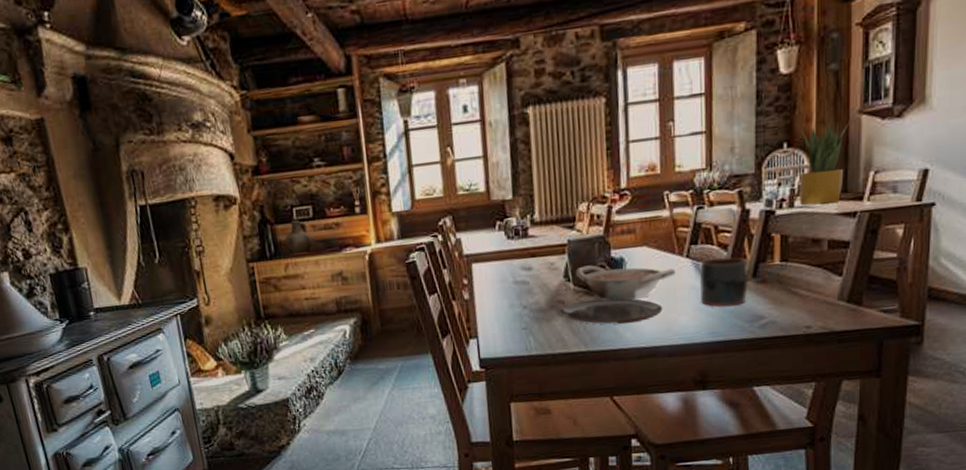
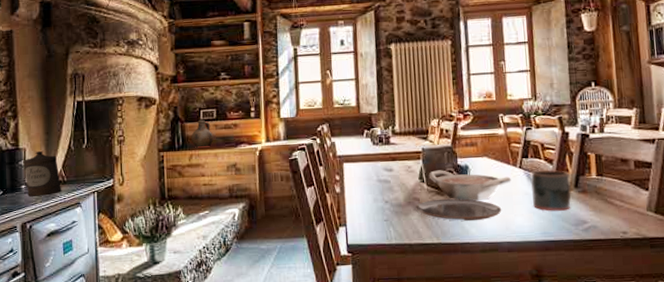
canister: none [86,269,138,325] -> present [23,150,61,197]
planter: present [799,122,849,206] -> none [604,69,642,132]

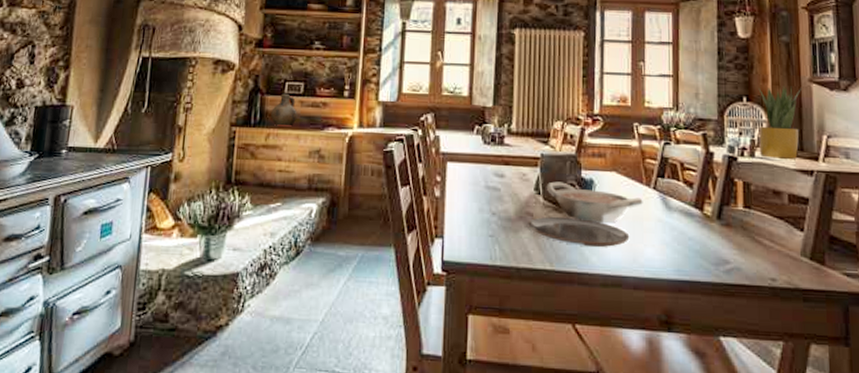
canister: present [23,150,61,197] -> none [67,110,110,165]
mug: present [530,170,572,211] -> none [665,194,714,246]
planter: none [604,69,642,132] -> present [758,86,801,159]

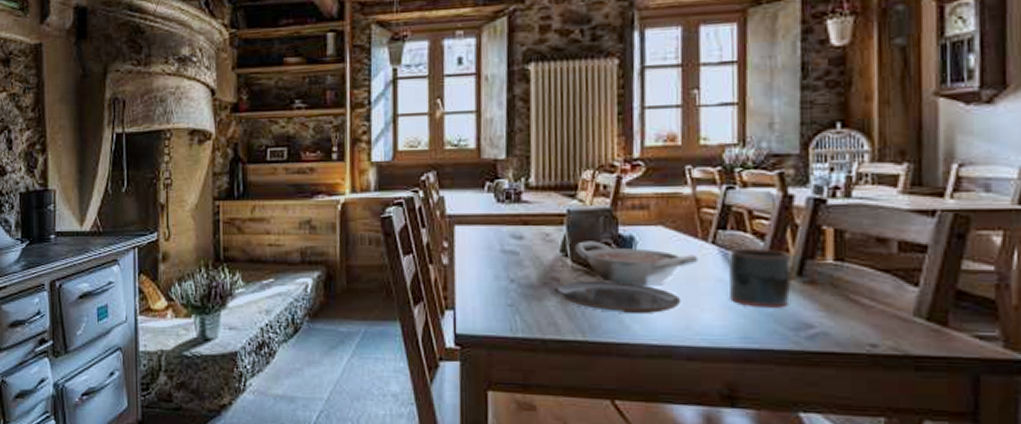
ceramic jug: present [271,93,298,125] -> none [255,160,283,196]
mug: none [665,194,714,246] -> present [728,248,793,308]
planter: present [758,86,801,159] -> none [858,104,922,197]

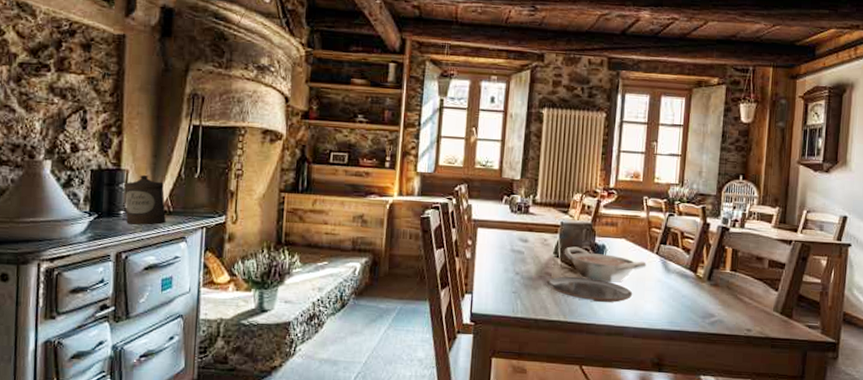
canister: none [53,193,96,249] -> present [124,174,166,225]
mug: present [728,248,793,308] -> none [664,258,706,302]

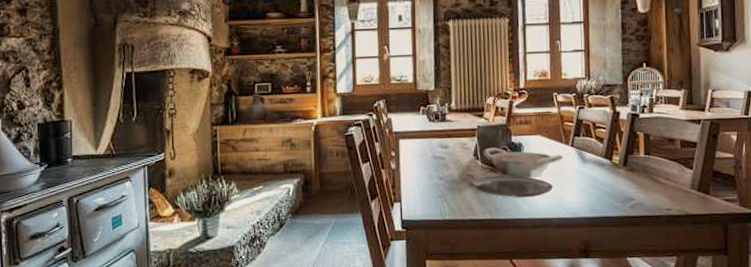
canister: present [124,174,166,225] -> none [69,123,110,170]
ceramic jug: none [317,162,342,192] -> present [245,93,269,121]

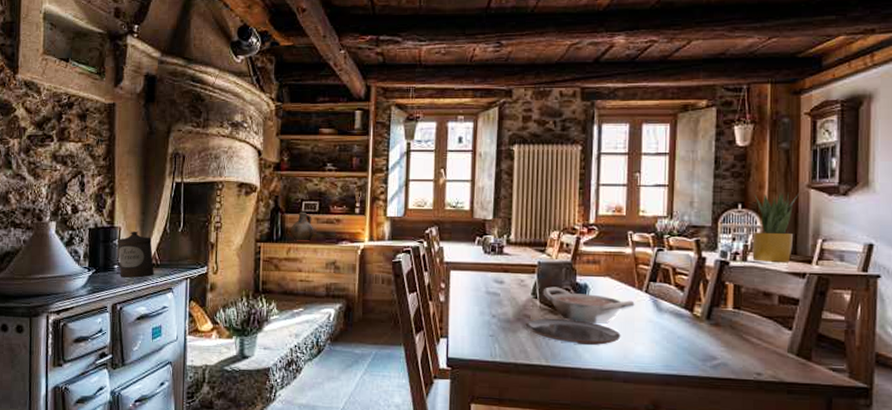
canister: none [69,123,110,170] -> present [117,231,154,278]
planter: none [655,51,691,112] -> present [752,192,799,262]

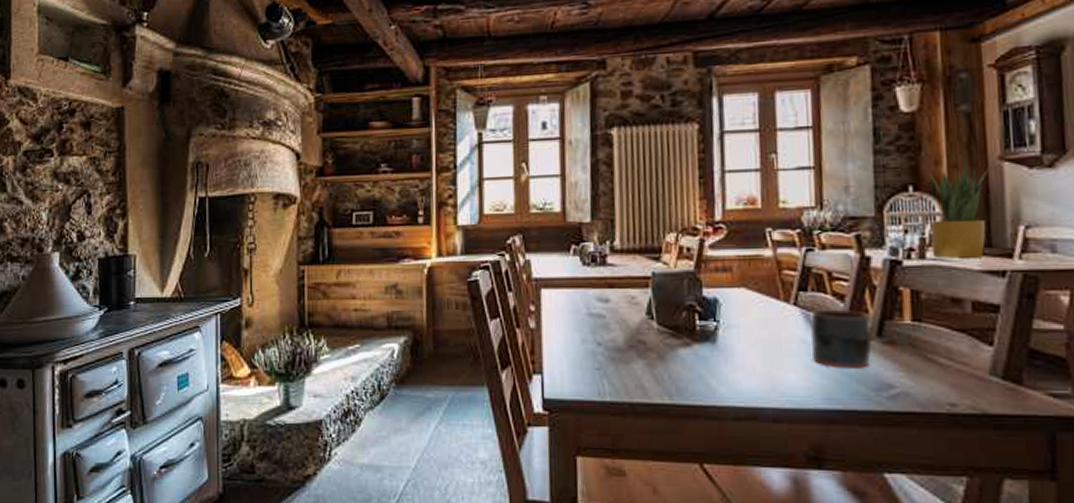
canister: present [117,231,154,278] -> none [133,258,177,316]
ceramic jug: present [291,211,314,240] -> none [340,224,369,260]
plate: present [525,318,621,345] -> none [640,343,766,375]
bowl: present [542,287,635,324] -> none [660,303,781,348]
mug: none [656,296,703,344] -> present [810,309,872,368]

